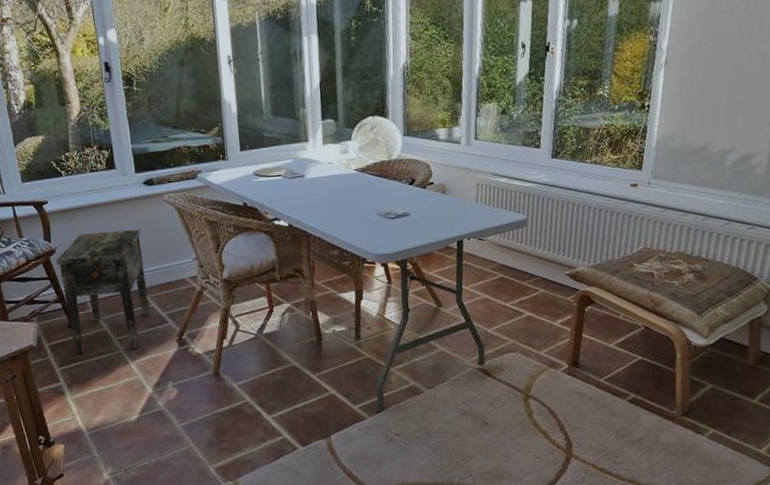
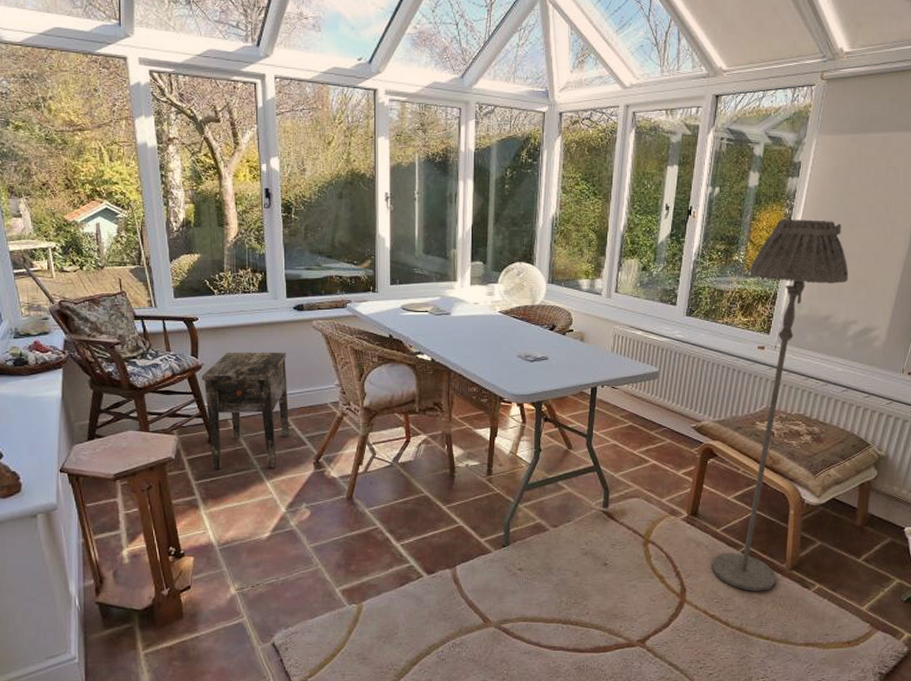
floor lamp: none [597,44,722,441] -> present [711,218,848,591]

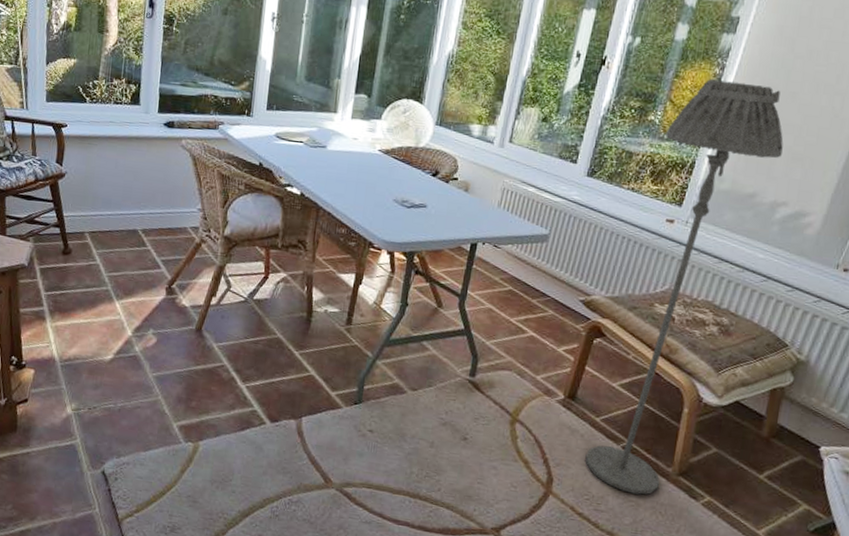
side table: present [202,352,289,469] -> none [63,162,152,288]

